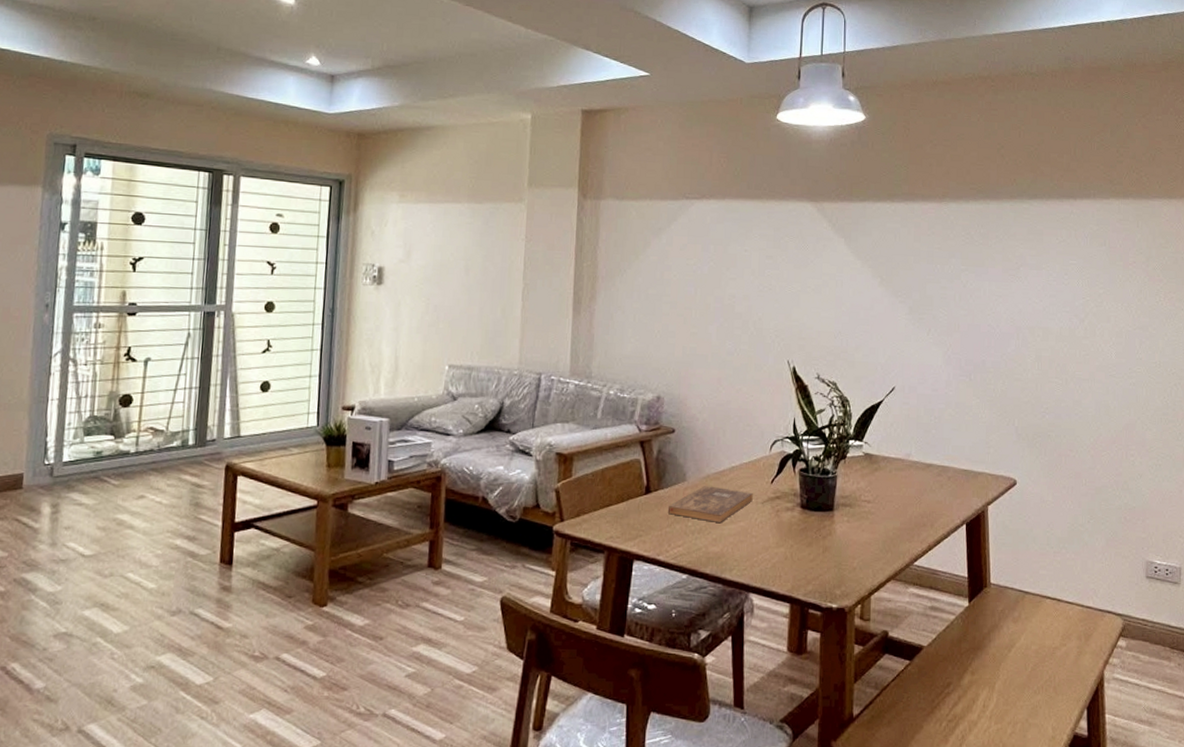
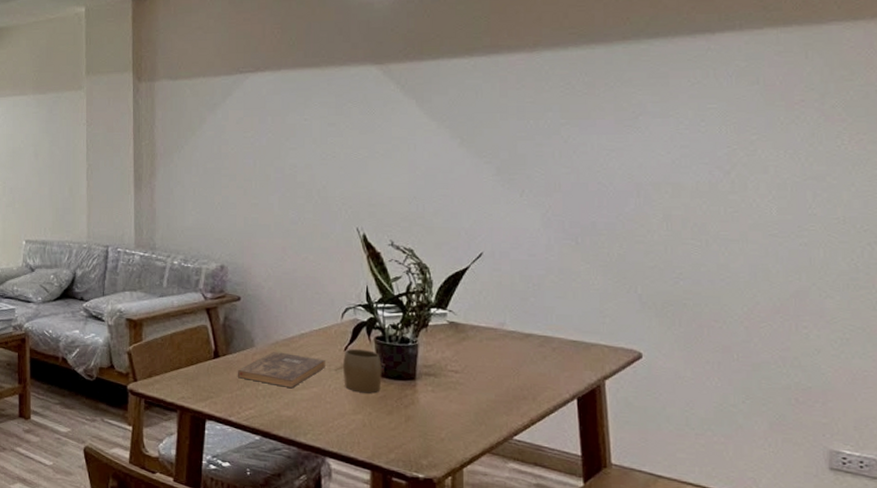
mug: none [769,481,804,526] -> present [343,348,382,393]

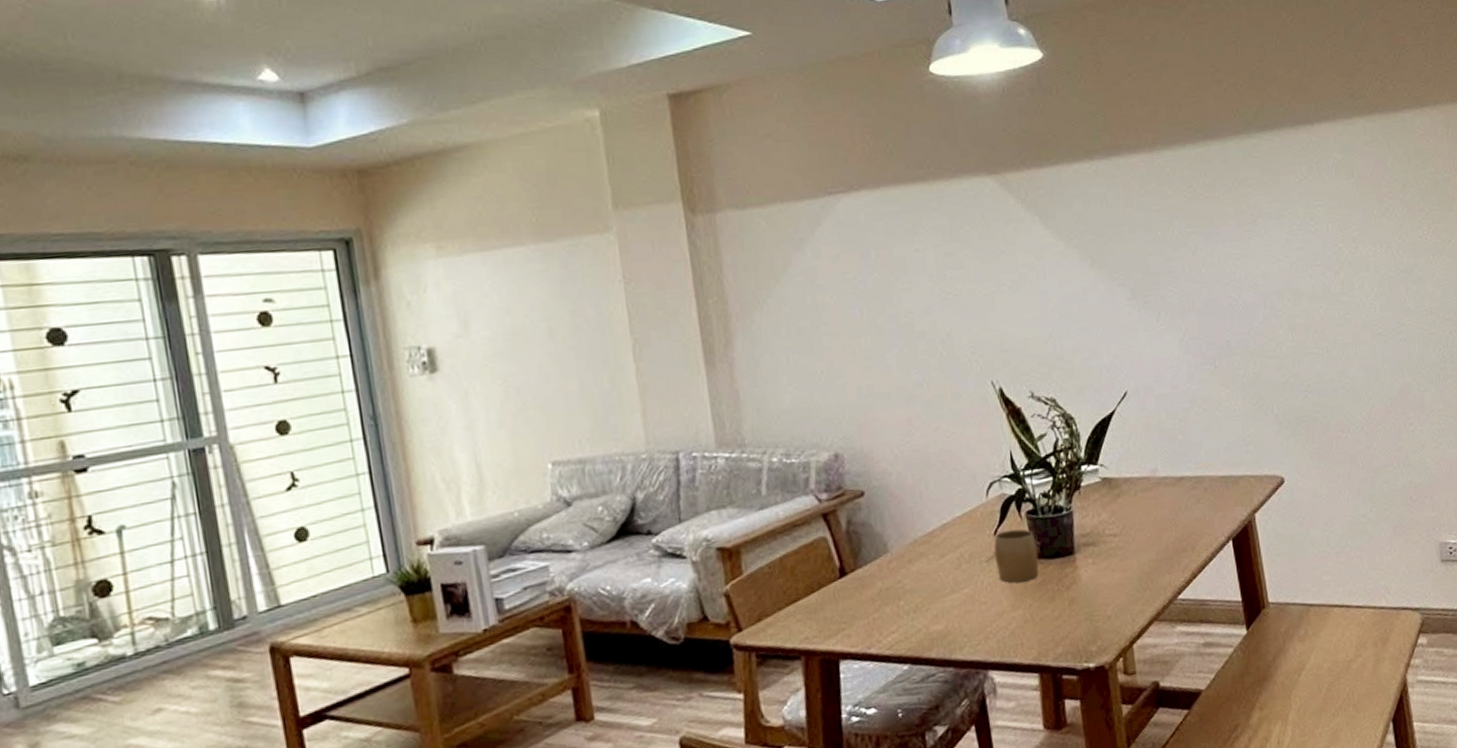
bible: present [237,352,325,389] -> none [871,551,975,597]

